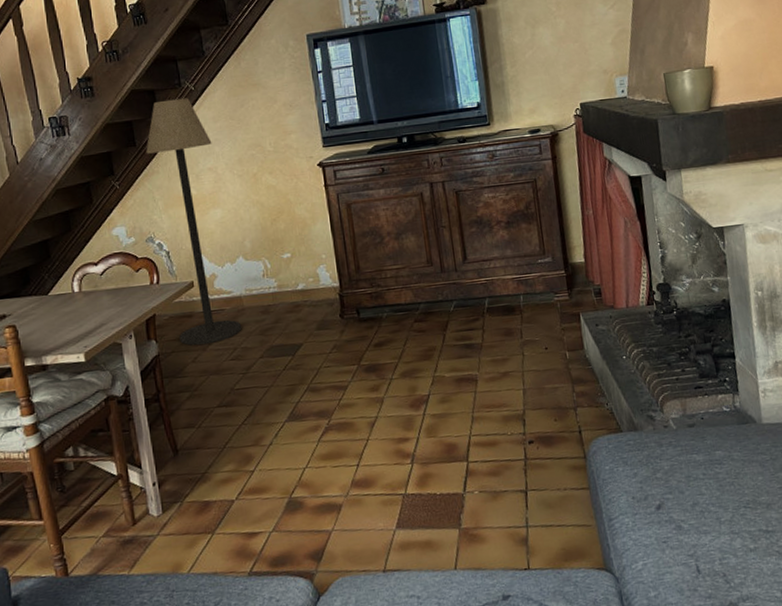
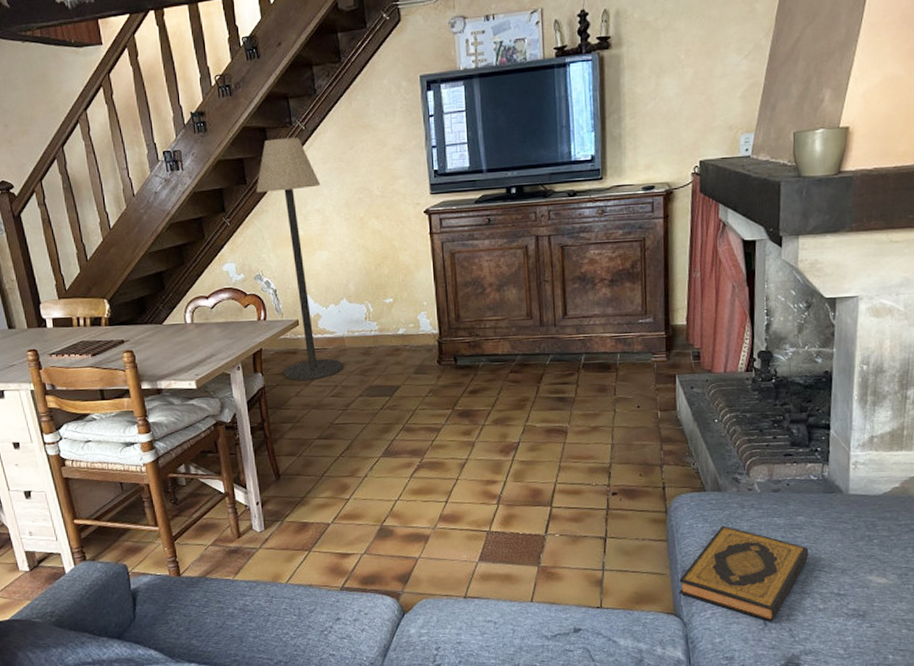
hardback book: none [606,467,732,569] -> present [679,525,809,622]

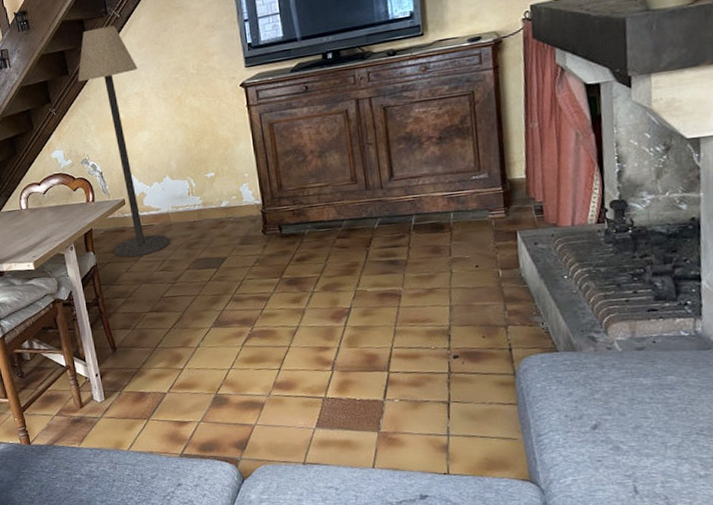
hardback book: present [679,525,809,622] -> none [533,387,684,489]

